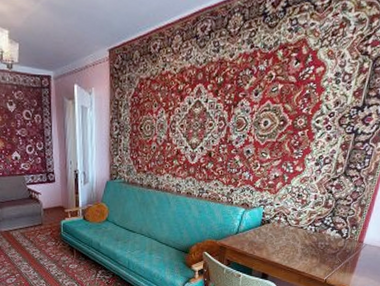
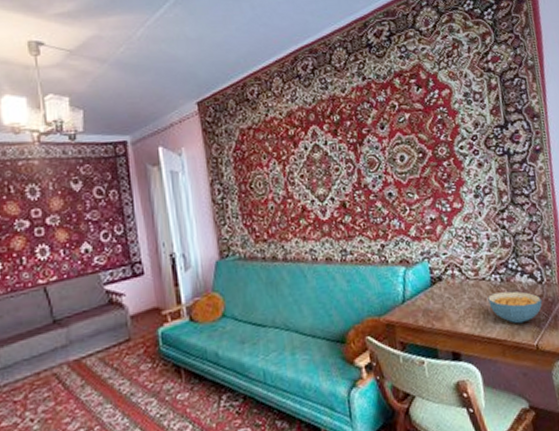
cereal bowl: none [300,239,341,263] -> present [487,291,542,324]

